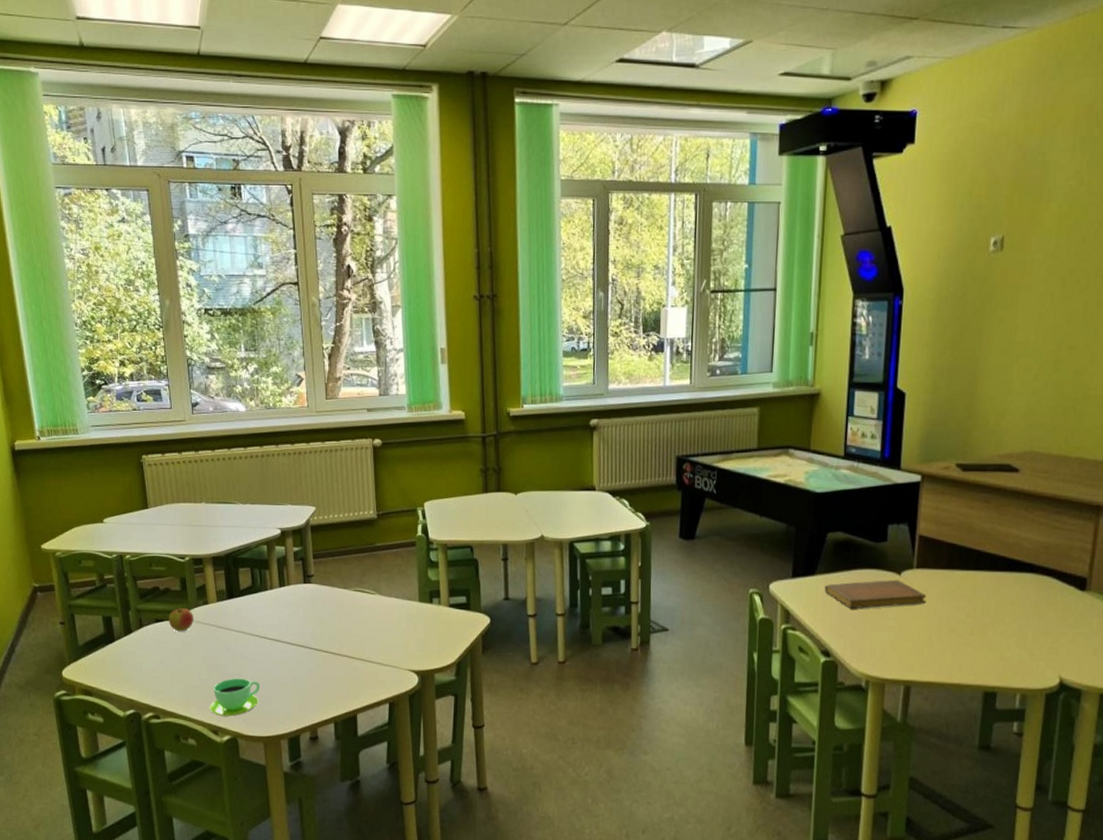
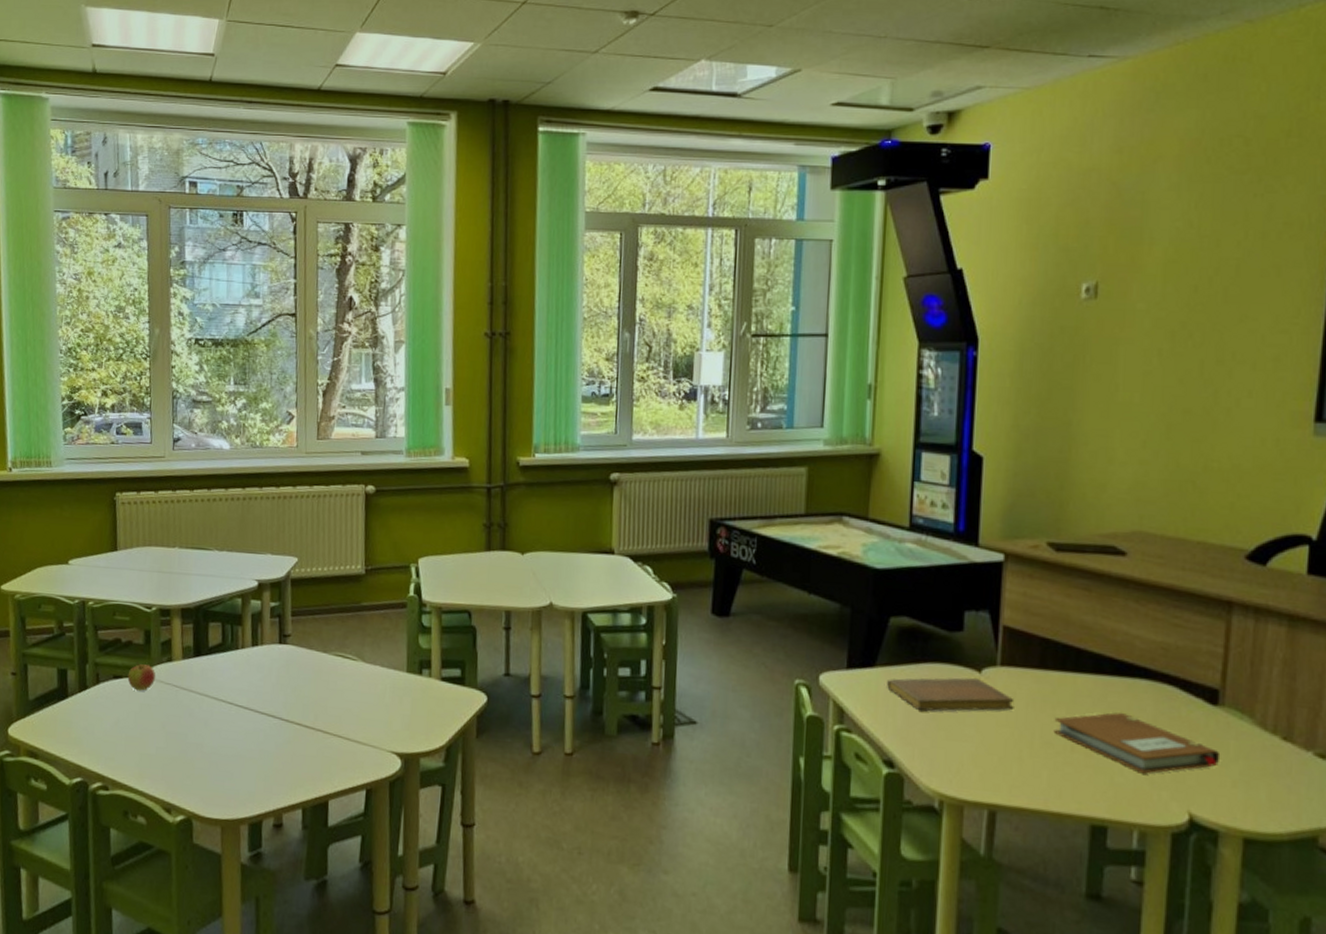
cup: present [209,678,260,717] -> none [163,748,222,793]
notebook: none [957,601,1086,649] -> present [1053,713,1221,774]

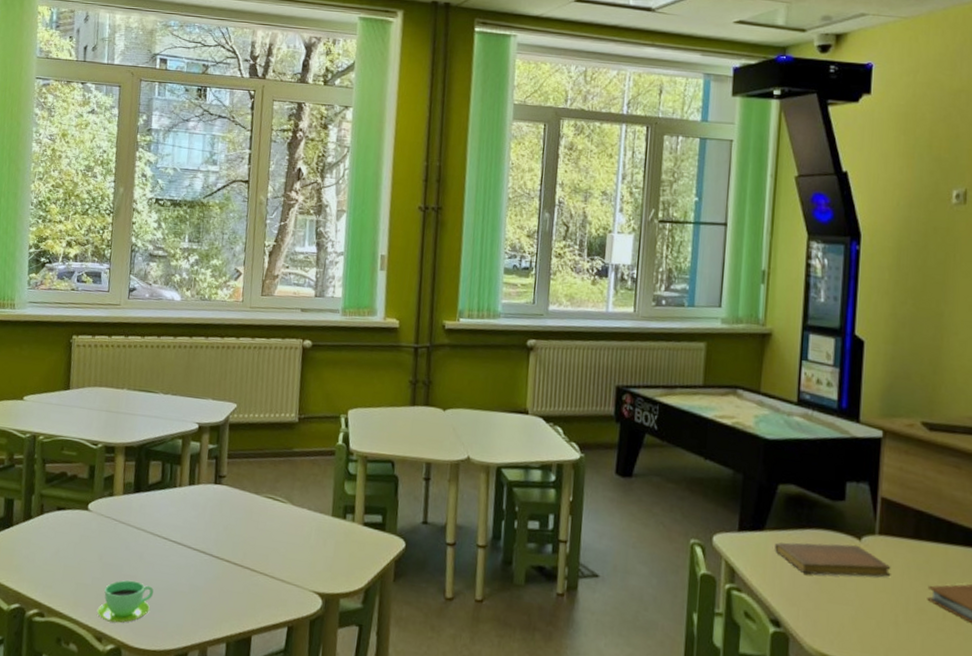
apple: present [127,661,155,691] -> none [70,494,97,523]
cup: none [163,748,222,793] -> present [96,580,154,623]

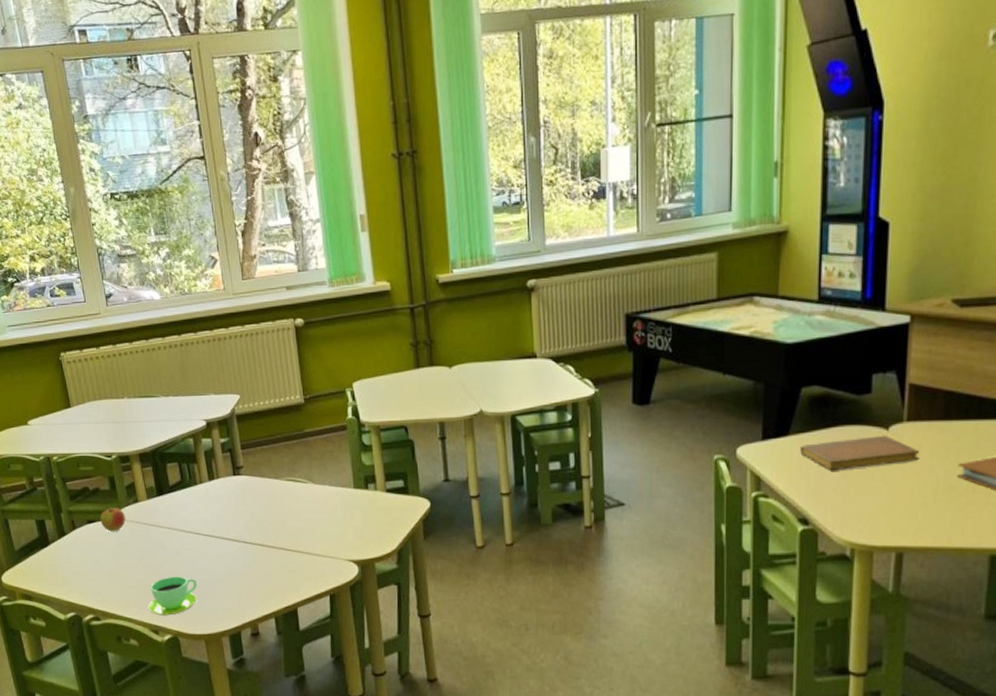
apple: none [70,494,97,523] -> present [100,506,126,532]

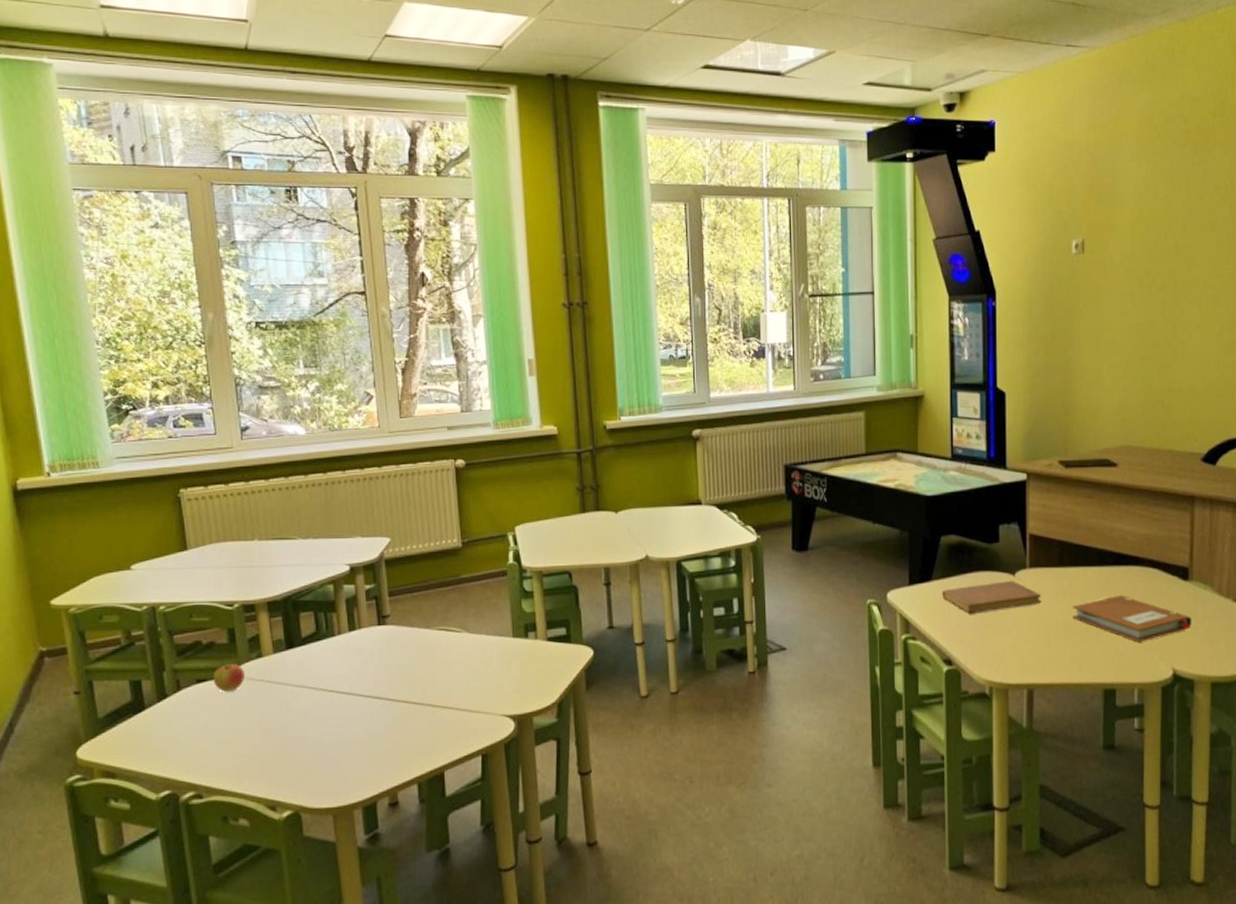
cup: present [148,576,197,615] -> none [265,740,327,788]

